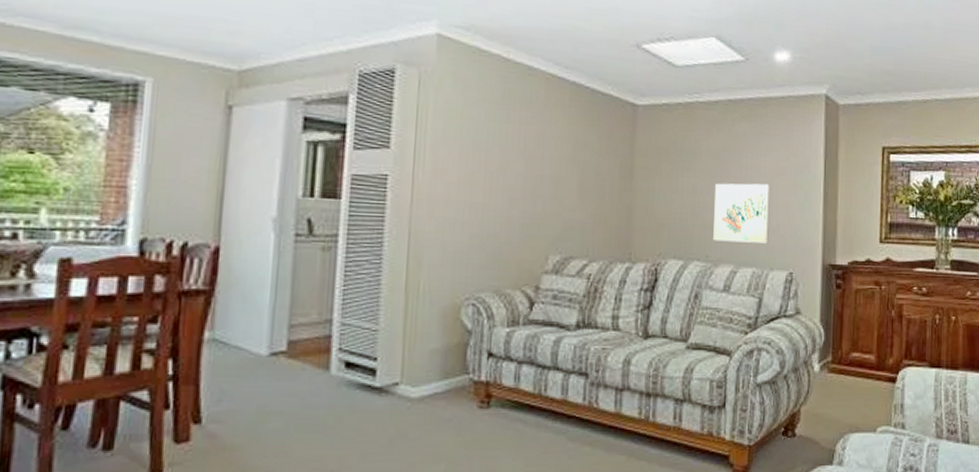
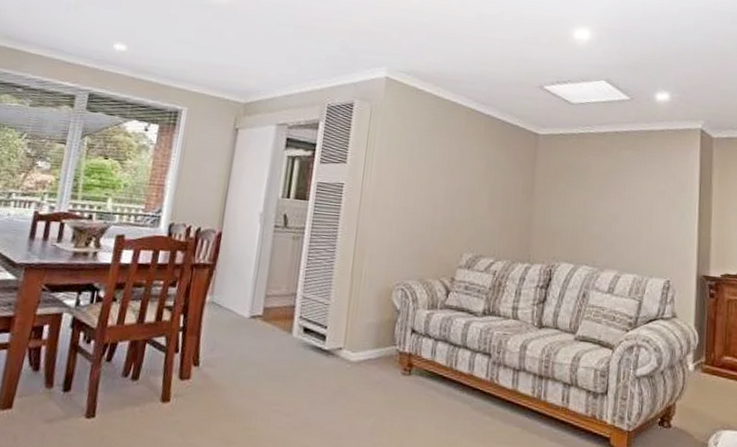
wall art: present [713,183,771,244] -> none [600,200,651,254]

